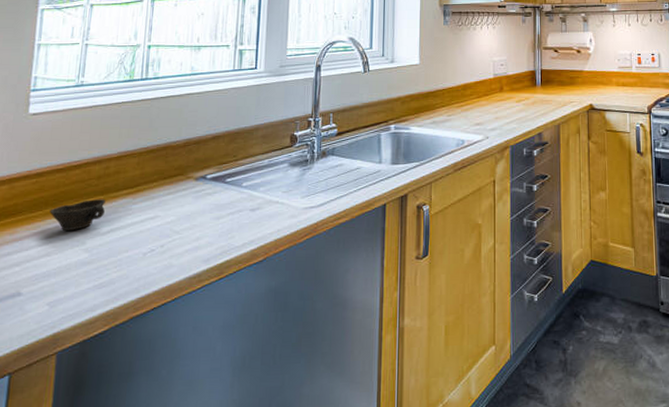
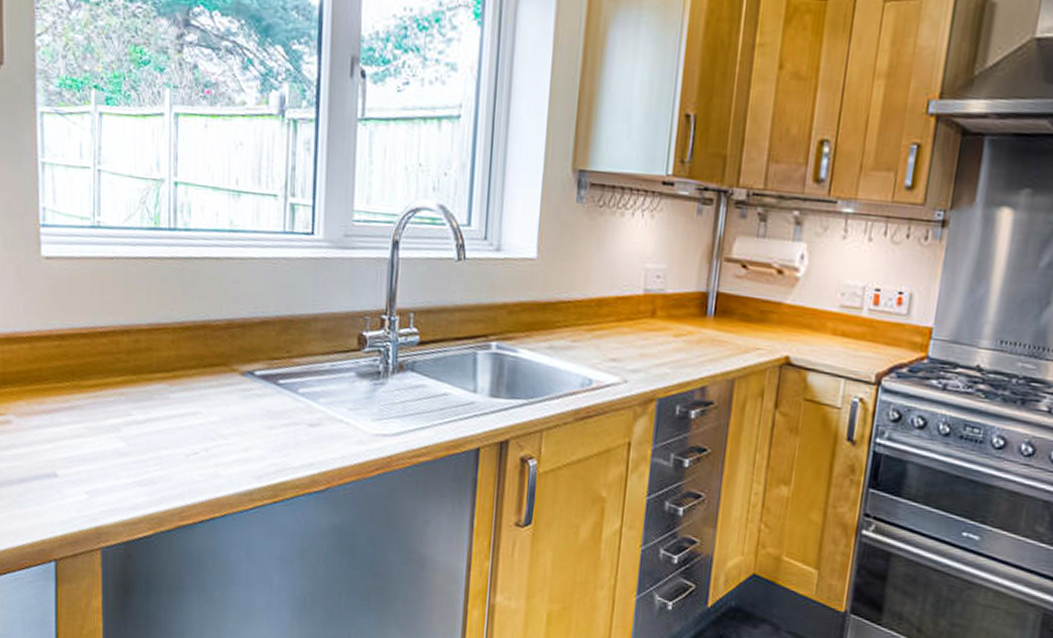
cup: present [50,199,106,230] -> none [78,378,138,413]

